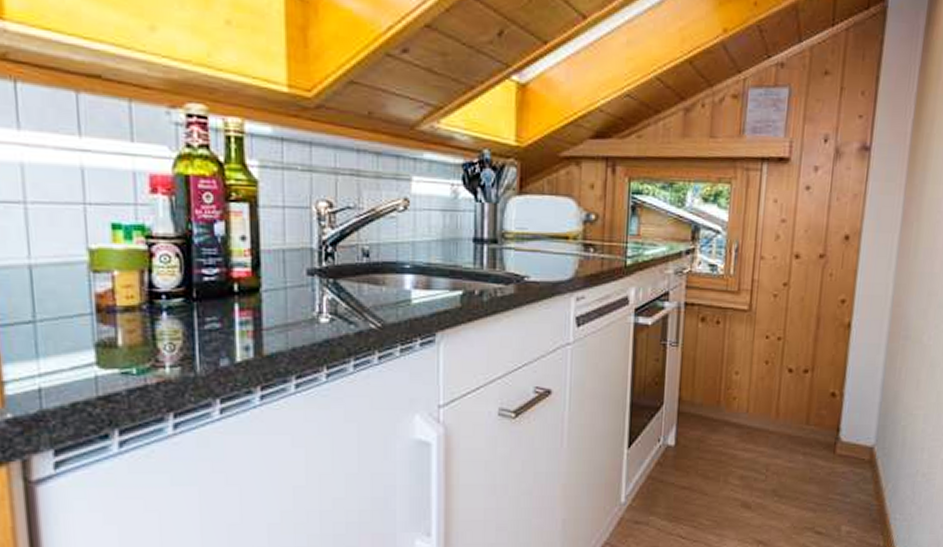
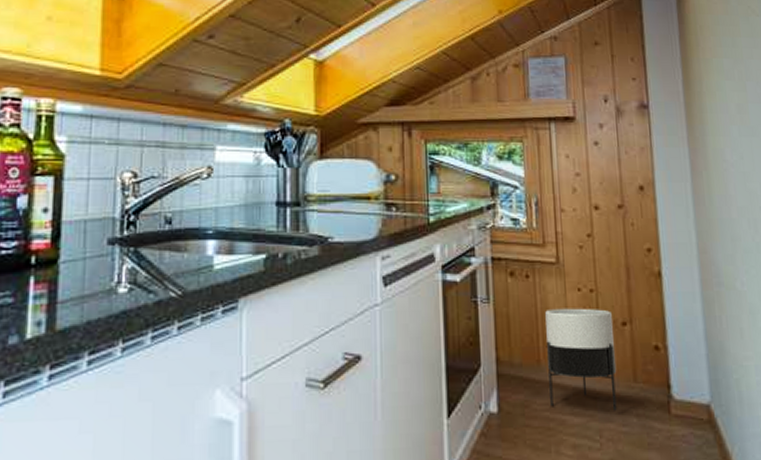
planter: none [724,354,795,449] -> present [545,308,617,411]

